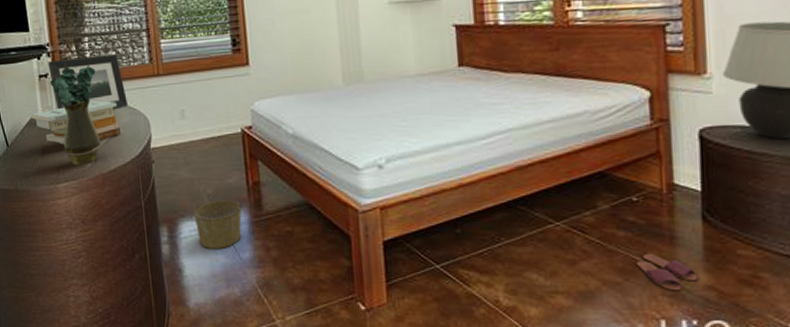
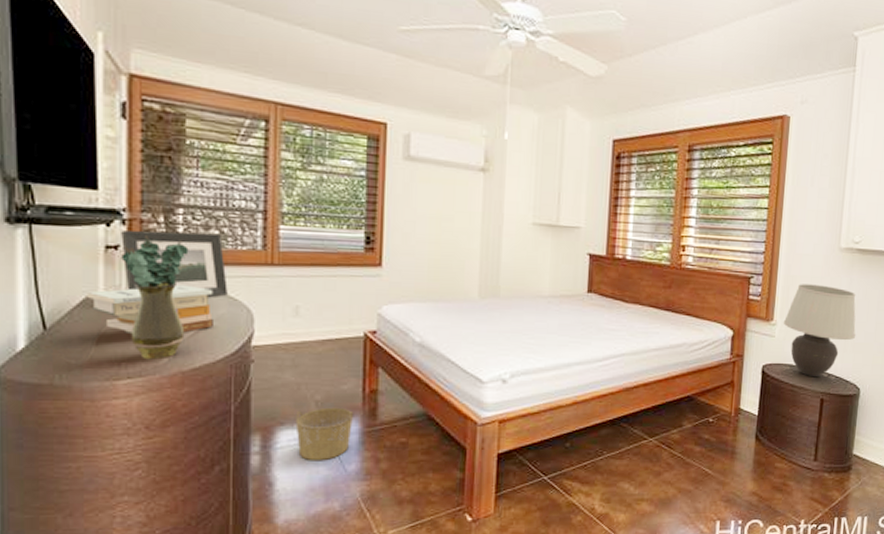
slippers: present [636,253,698,291] -> none [705,465,747,497]

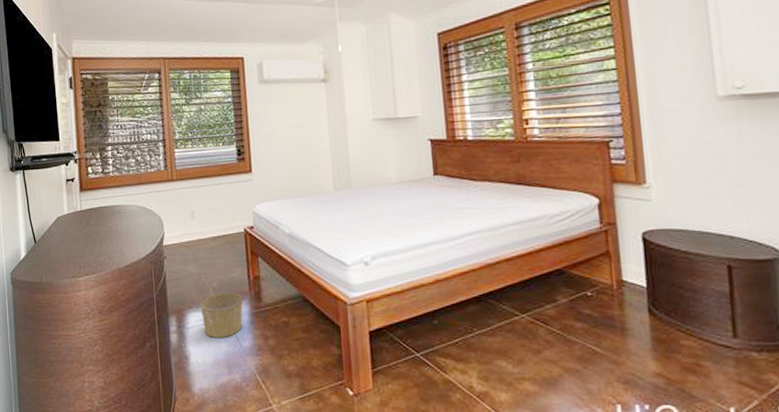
books: present [86,284,213,335] -> none [57,202,137,243]
picture frame: present [121,230,228,297] -> none [75,161,144,210]
vase: present [121,235,189,360] -> none [76,169,119,261]
table lamp: present [783,284,856,376] -> none [659,139,762,241]

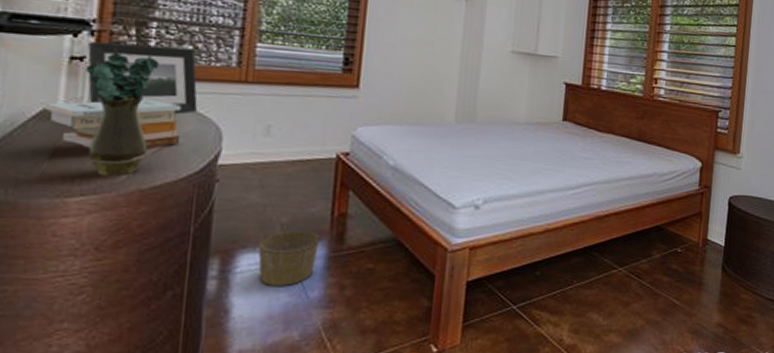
books: none [57,202,137,243] -> present [43,99,182,150]
picture frame: none [75,161,144,210] -> present [87,42,198,114]
vase: none [76,169,119,261] -> present [86,47,160,177]

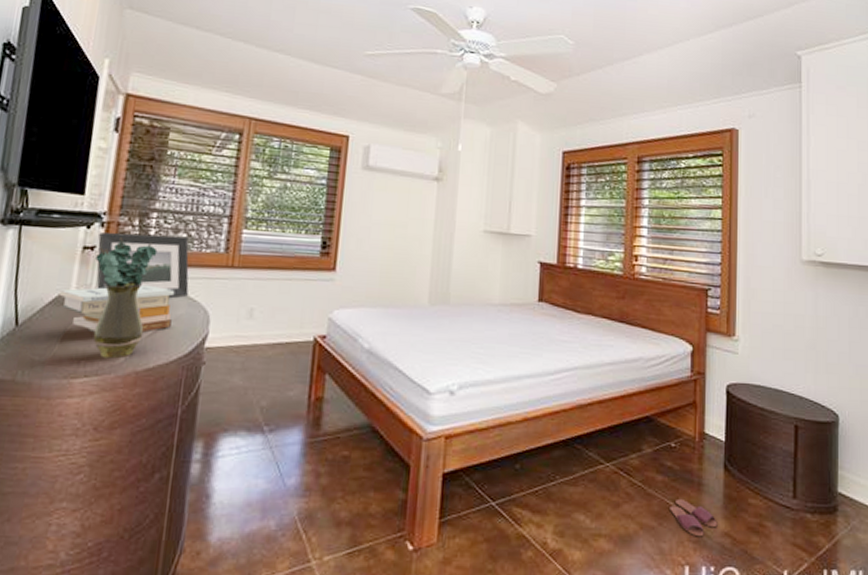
basket: present [257,230,321,287] -> none [238,414,298,473]
slippers: none [673,296,713,329] -> present [670,498,718,537]

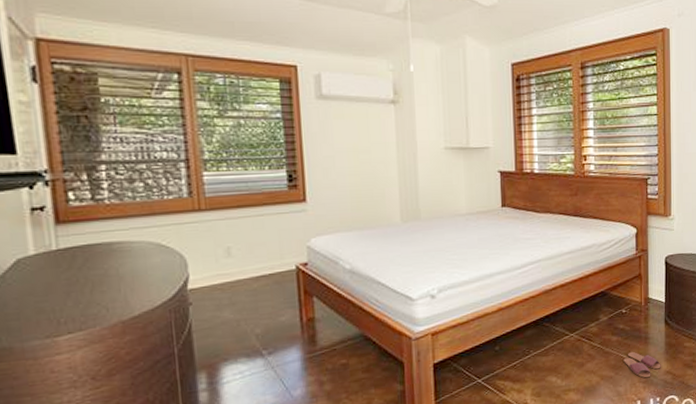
books: present [58,284,175,333] -> none [16,237,148,292]
vase: present [92,237,158,359] -> none [48,194,121,314]
picture frame: present [96,232,189,298] -> none [45,186,159,249]

